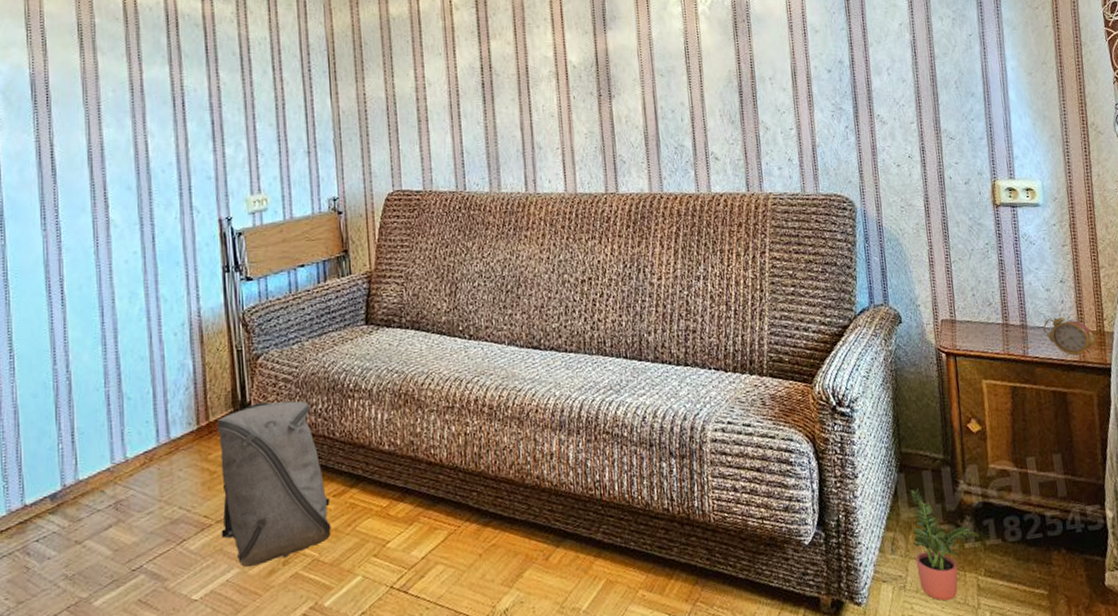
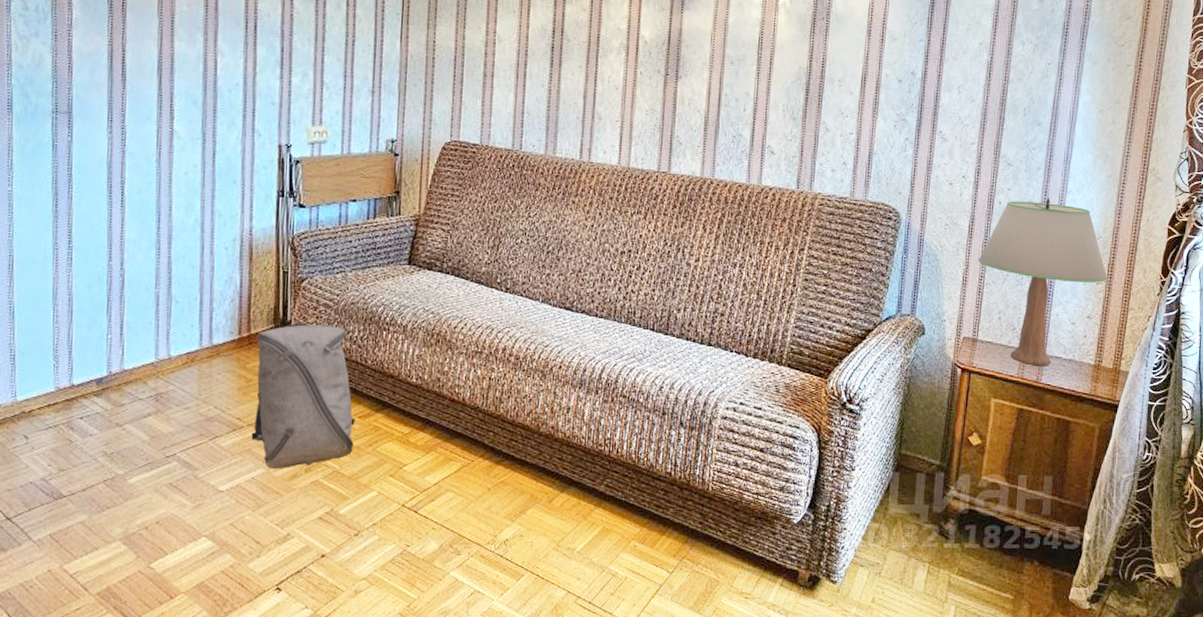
potted plant: present [910,487,980,602] -> none [894,487,960,591]
table lamp: none [939,166,1073,340] -> present [977,198,1109,367]
alarm clock: present [1043,317,1097,355] -> none [1061,350,1112,389]

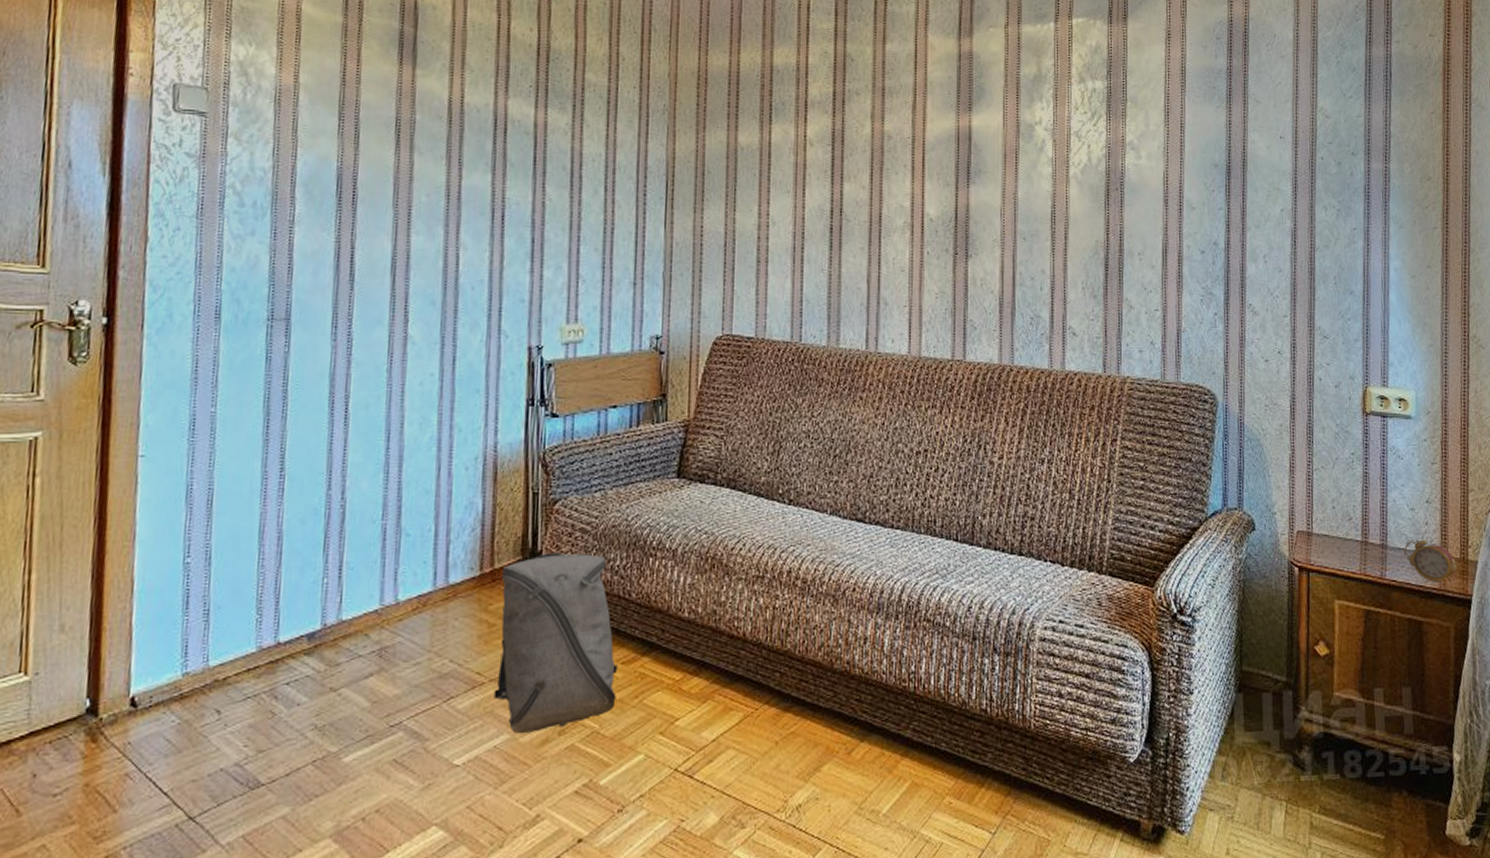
table lamp: present [977,198,1109,367] -> none [1303,371,1443,560]
alarm clock: none [1061,350,1112,389] -> present [1404,539,1460,582]

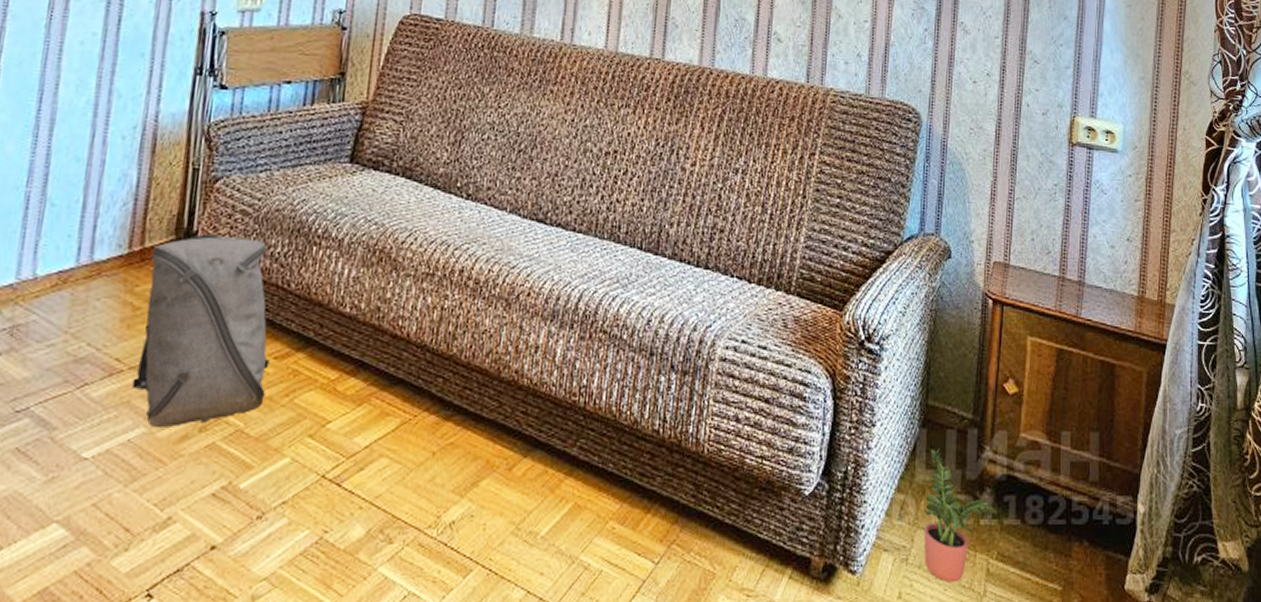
potted plant: none [1246,710,1318,837] -> present [924,447,999,583]
alarm clock: present [1404,539,1460,582] -> none [1102,278,1157,325]

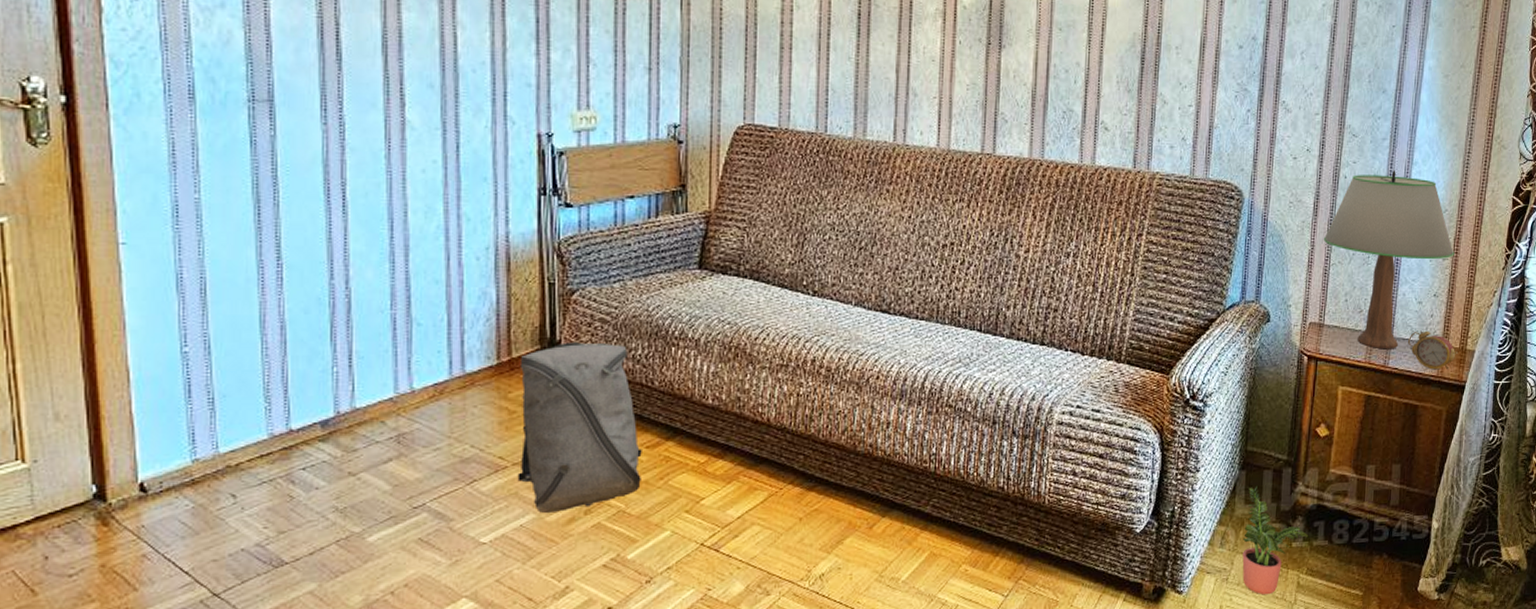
table lamp: none [1006,101,1147,298] -> present [1323,170,1455,350]
alarm clock: none [1102,278,1157,325] -> present [1408,330,1459,370]

